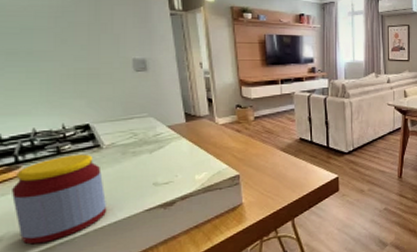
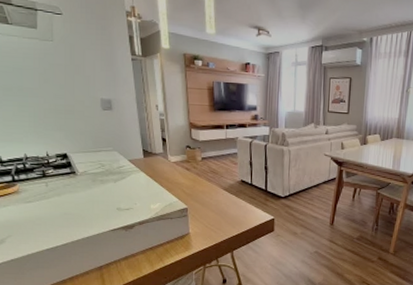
jar: present [12,154,107,245] -> none [11,178,82,248]

